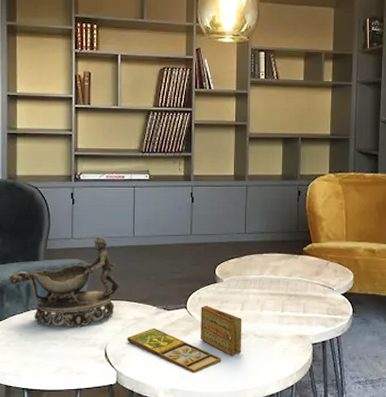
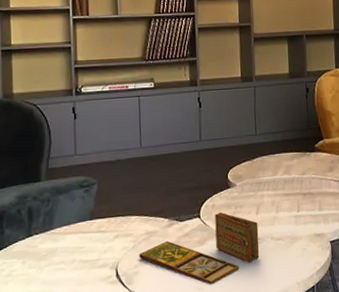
decorative bowl: present [9,236,119,328] -> none [9,150,128,250]

